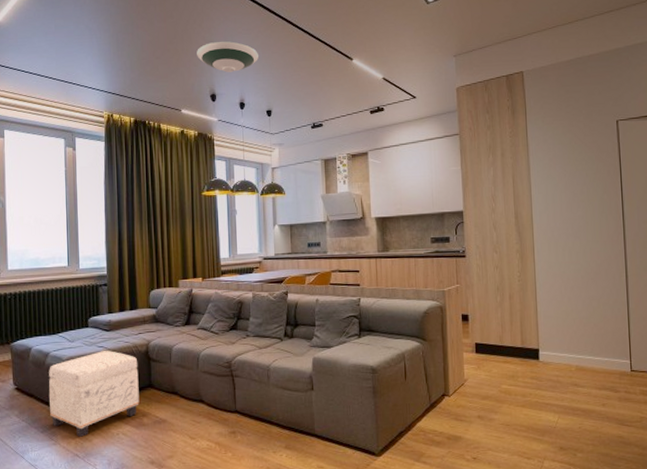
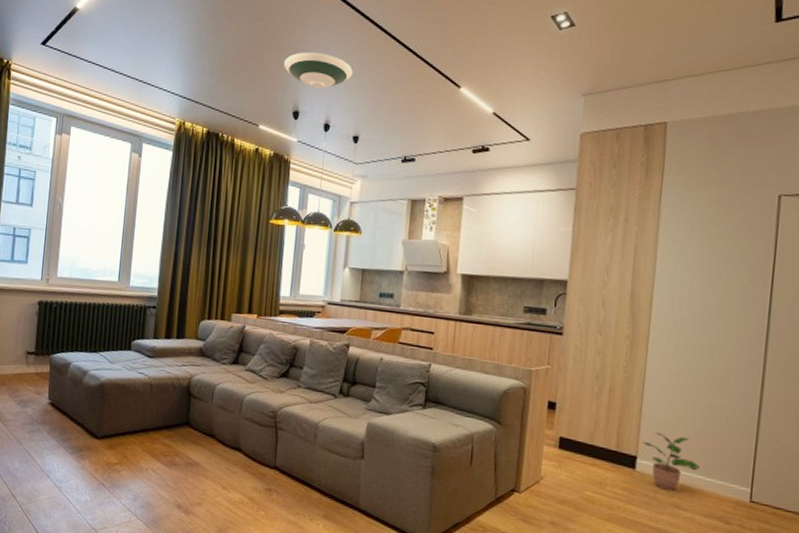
ottoman: present [48,351,139,437] -> none [81,378,178,466]
potted plant: none [541,326,589,374] -> present [642,432,700,492]

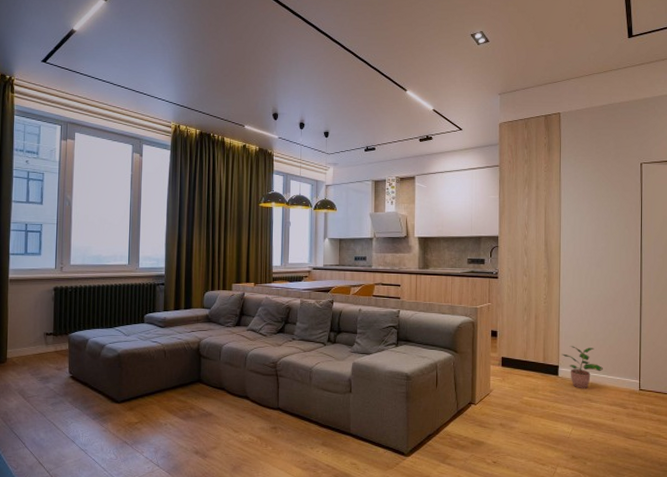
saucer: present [284,52,353,88] -> none [262,65,320,94]

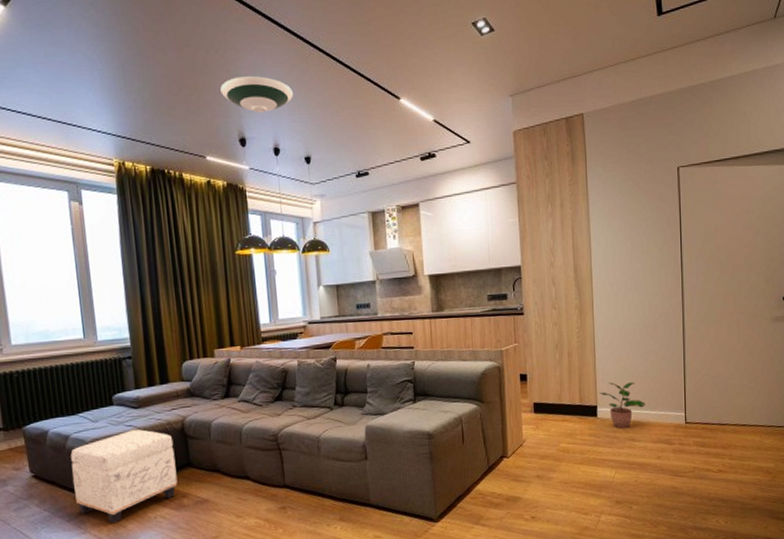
ottoman: none [102,346,189,425] -> present [70,429,178,524]
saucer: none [262,65,320,94] -> present [220,76,293,113]

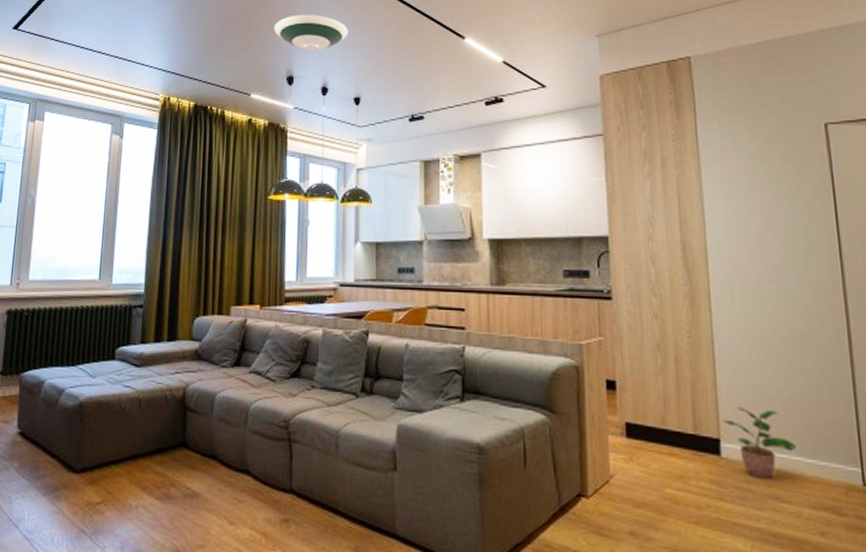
ottoman: present [70,429,178,524] -> none [56,392,171,506]

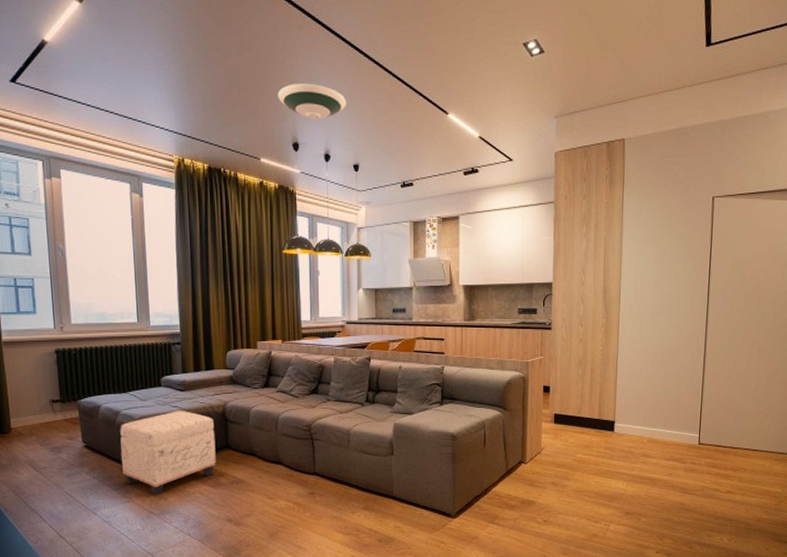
ottoman: none [56,392,171,506] -> present [120,411,216,495]
potted plant: present [723,407,796,480] -> none [618,400,662,445]

